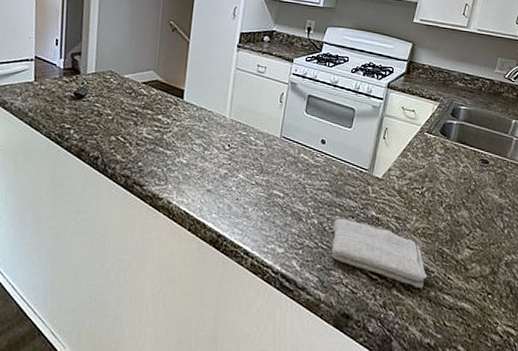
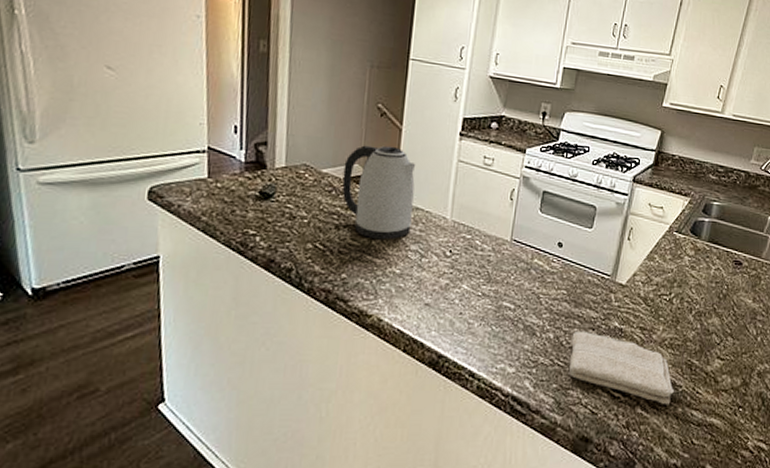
kettle: none [140,55,201,135] -> present [342,145,416,240]

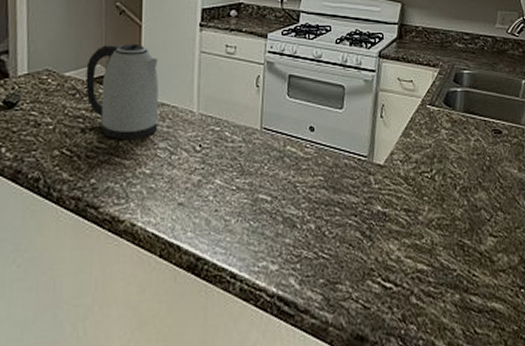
washcloth: present [568,330,675,405] -> none [334,218,450,293]

